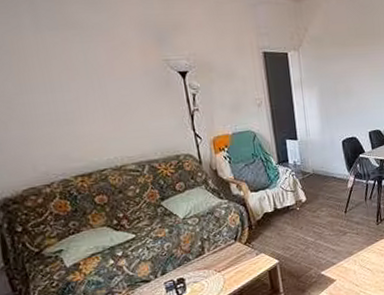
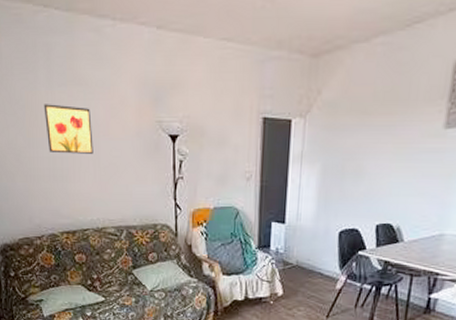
wall art: none [33,48,100,97] -> present [43,104,93,154]

